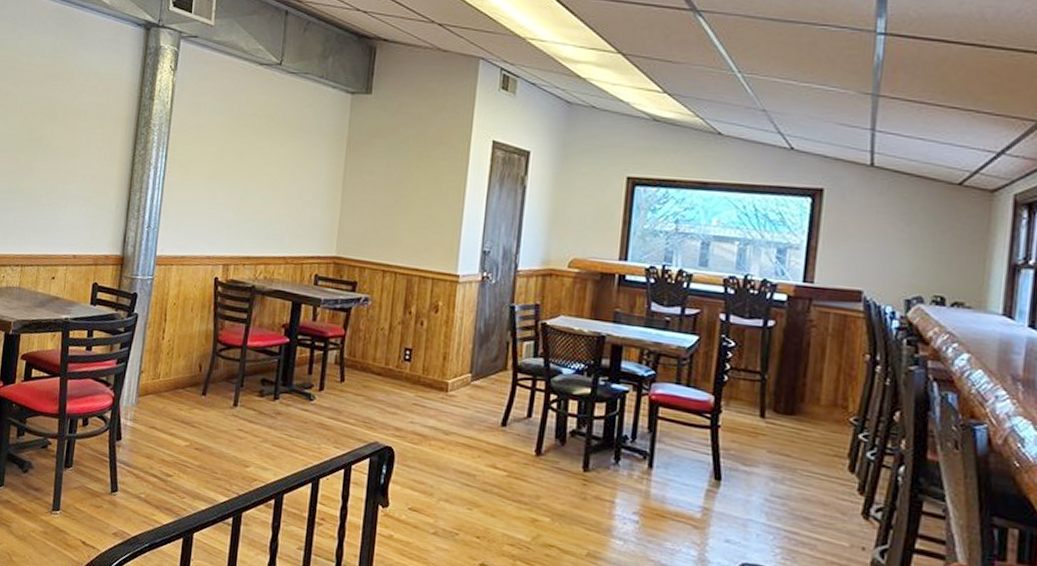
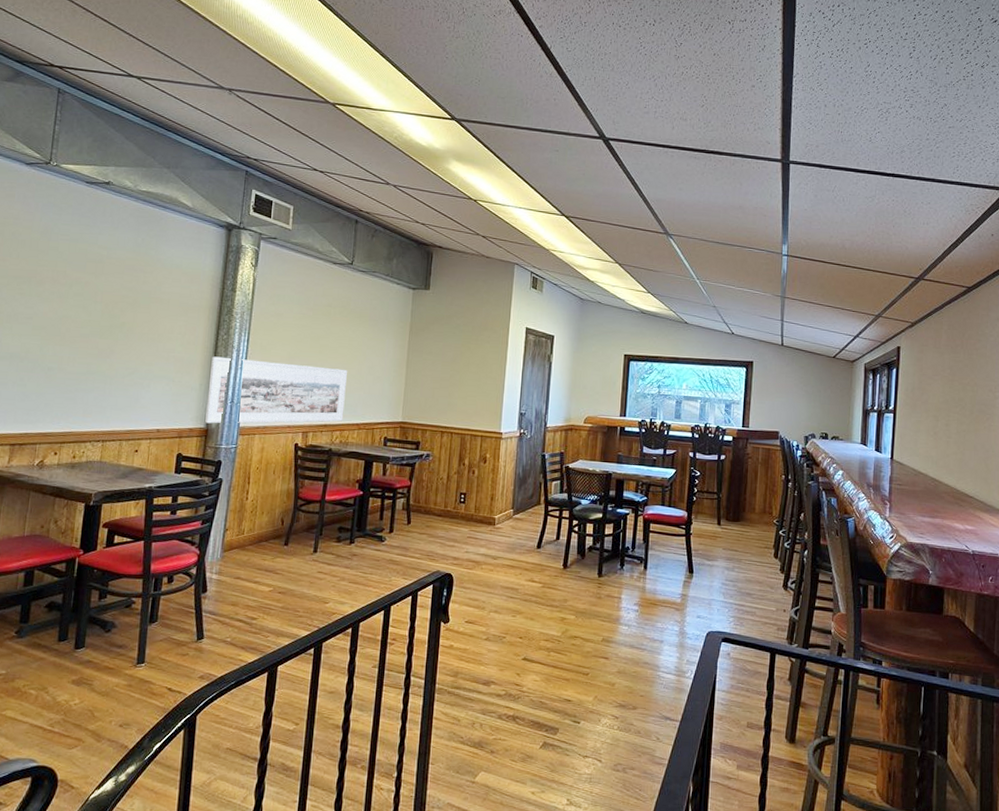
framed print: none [121,174,274,254] -> present [205,356,347,424]

